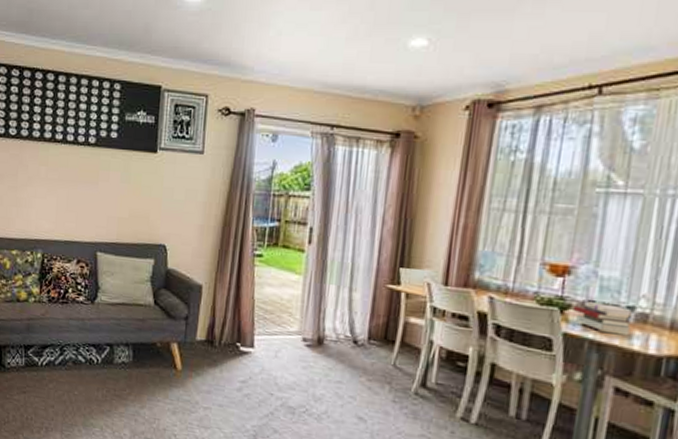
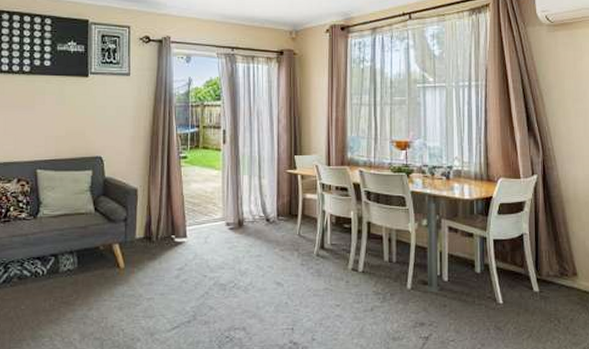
books: present [572,302,632,336] -> none [414,166,452,188]

